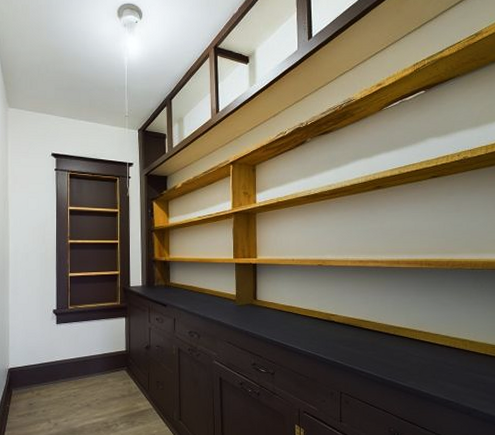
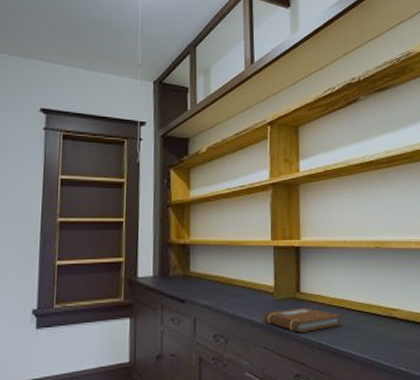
notebook: none [227,312,289,332] -> present [263,307,341,333]

